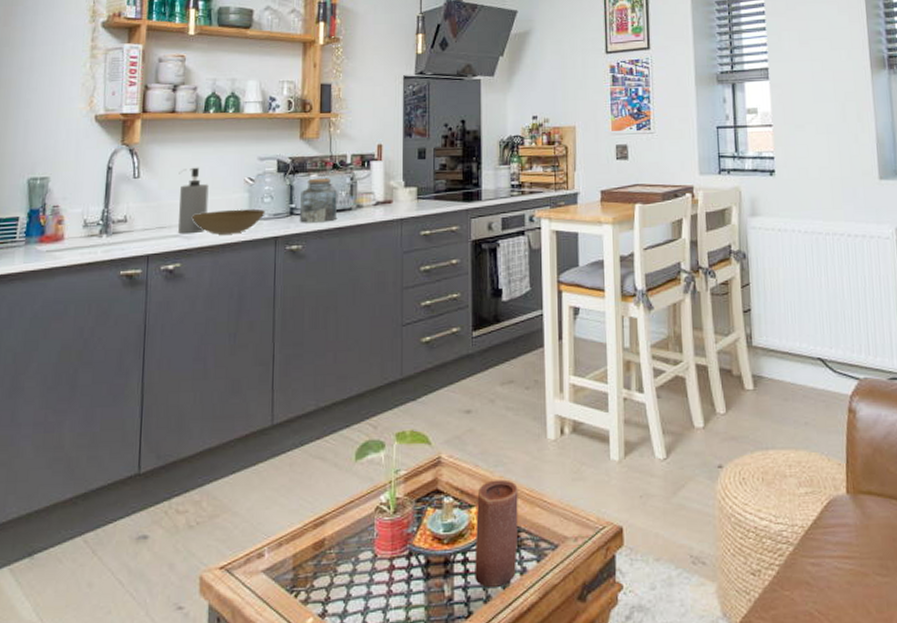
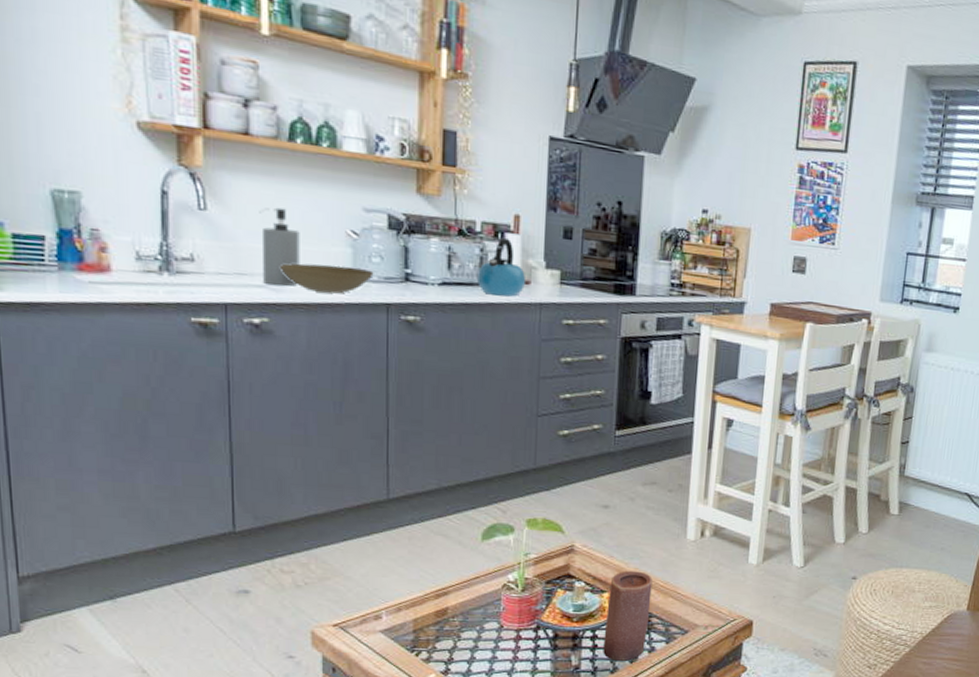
jar: present [299,179,337,223] -> none [416,243,463,296]
kettle: none [349,166,389,217] -> present [477,238,527,297]

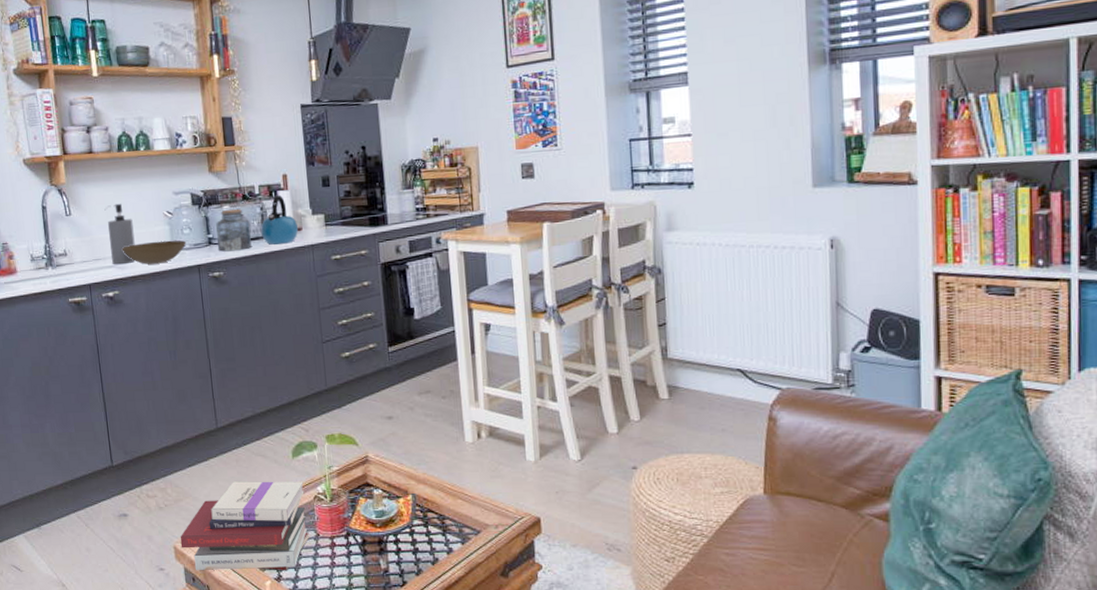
books: none [321,562,492,663] -> present [180,481,310,571]
jar: none [416,243,463,296] -> present [216,209,252,252]
candle: present [603,570,653,661] -> none [403,476,444,563]

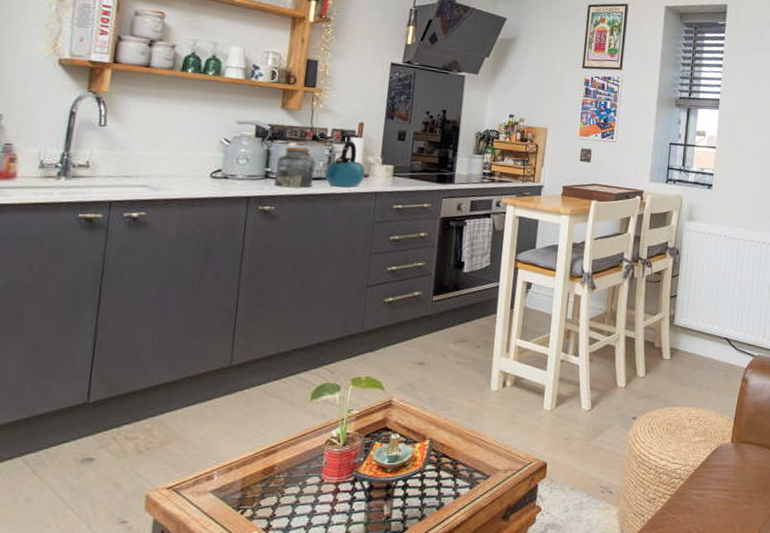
soap dispenser: present [104,203,136,264] -> none [145,122,182,185]
bowl: present [121,240,186,265] -> none [160,166,240,190]
books: present [180,481,310,571] -> none [155,423,318,523]

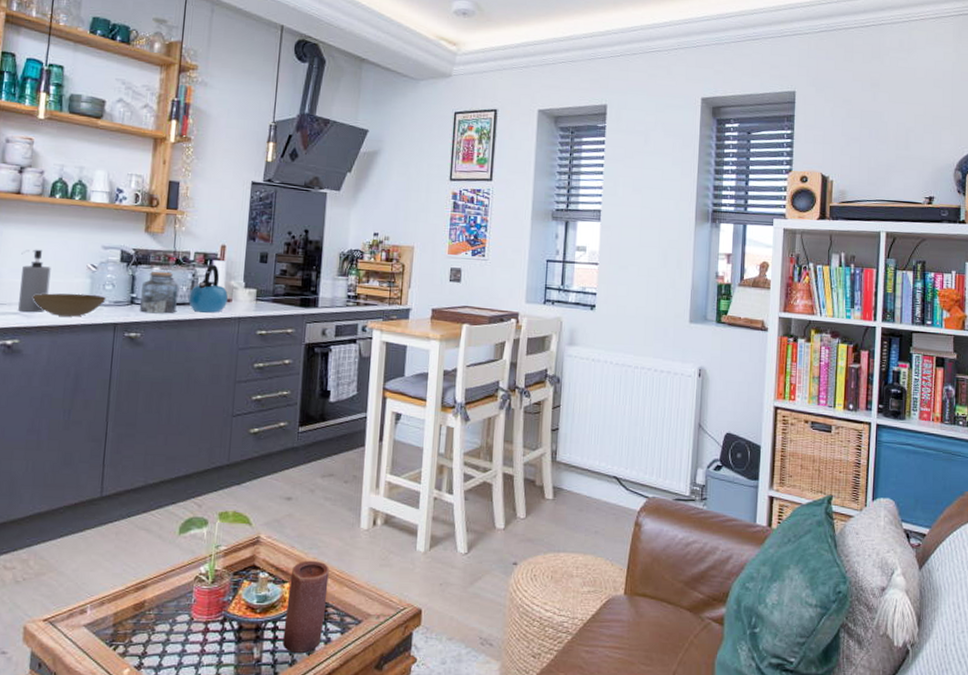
soap dispenser: none [145,122,182,185] -> present [18,249,51,312]
bowl: none [160,166,240,190] -> present [32,293,106,317]
candle: none [412,421,460,508] -> present [282,560,329,653]

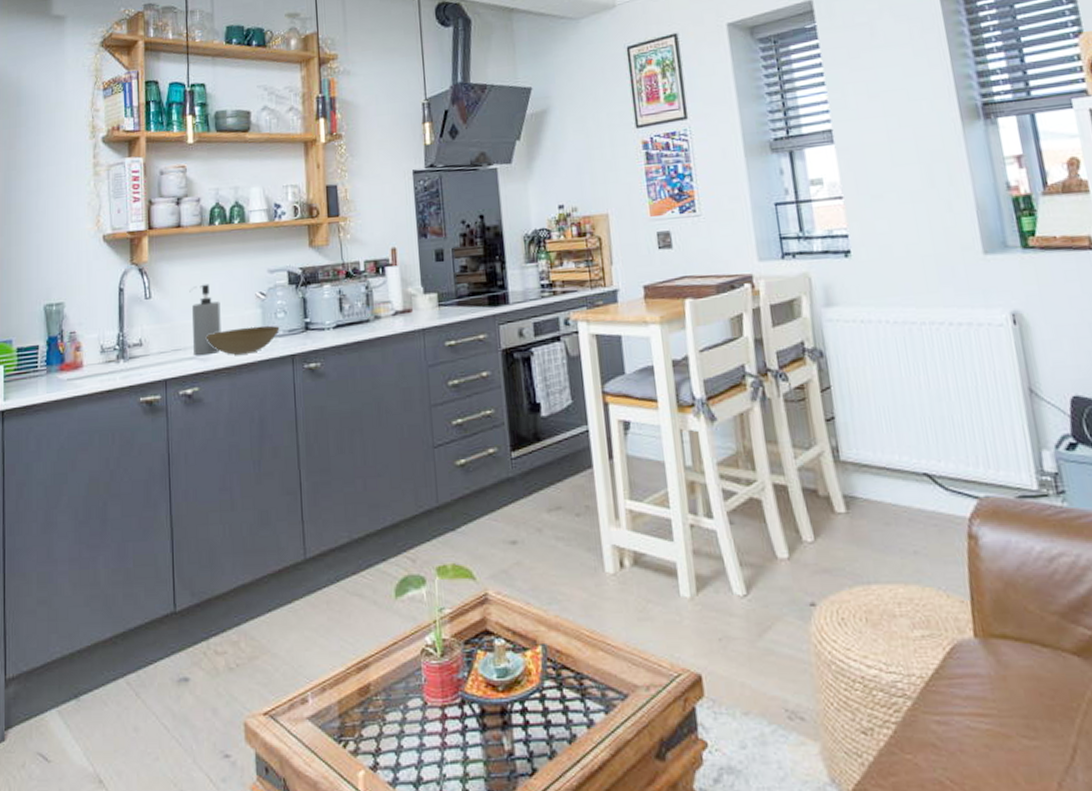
jar: present [139,272,178,314] -> none [314,288,354,339]
kettle: present [189,265,229,313] -> none [365,272,408,330]
candle: present [282,560,329,653] -> none [531,619,583,741]

